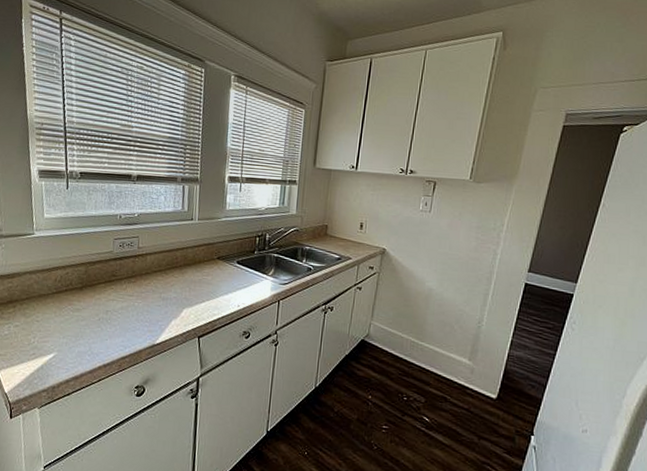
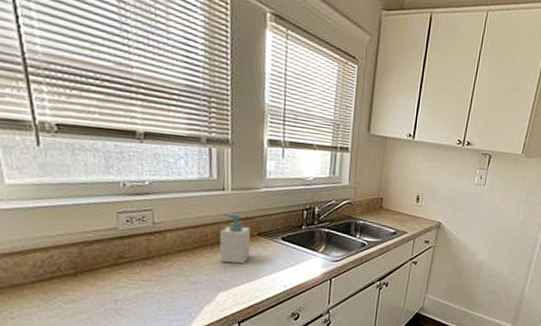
soap bottle: none [186,239,212,283] -> present [219,213,251,263]

